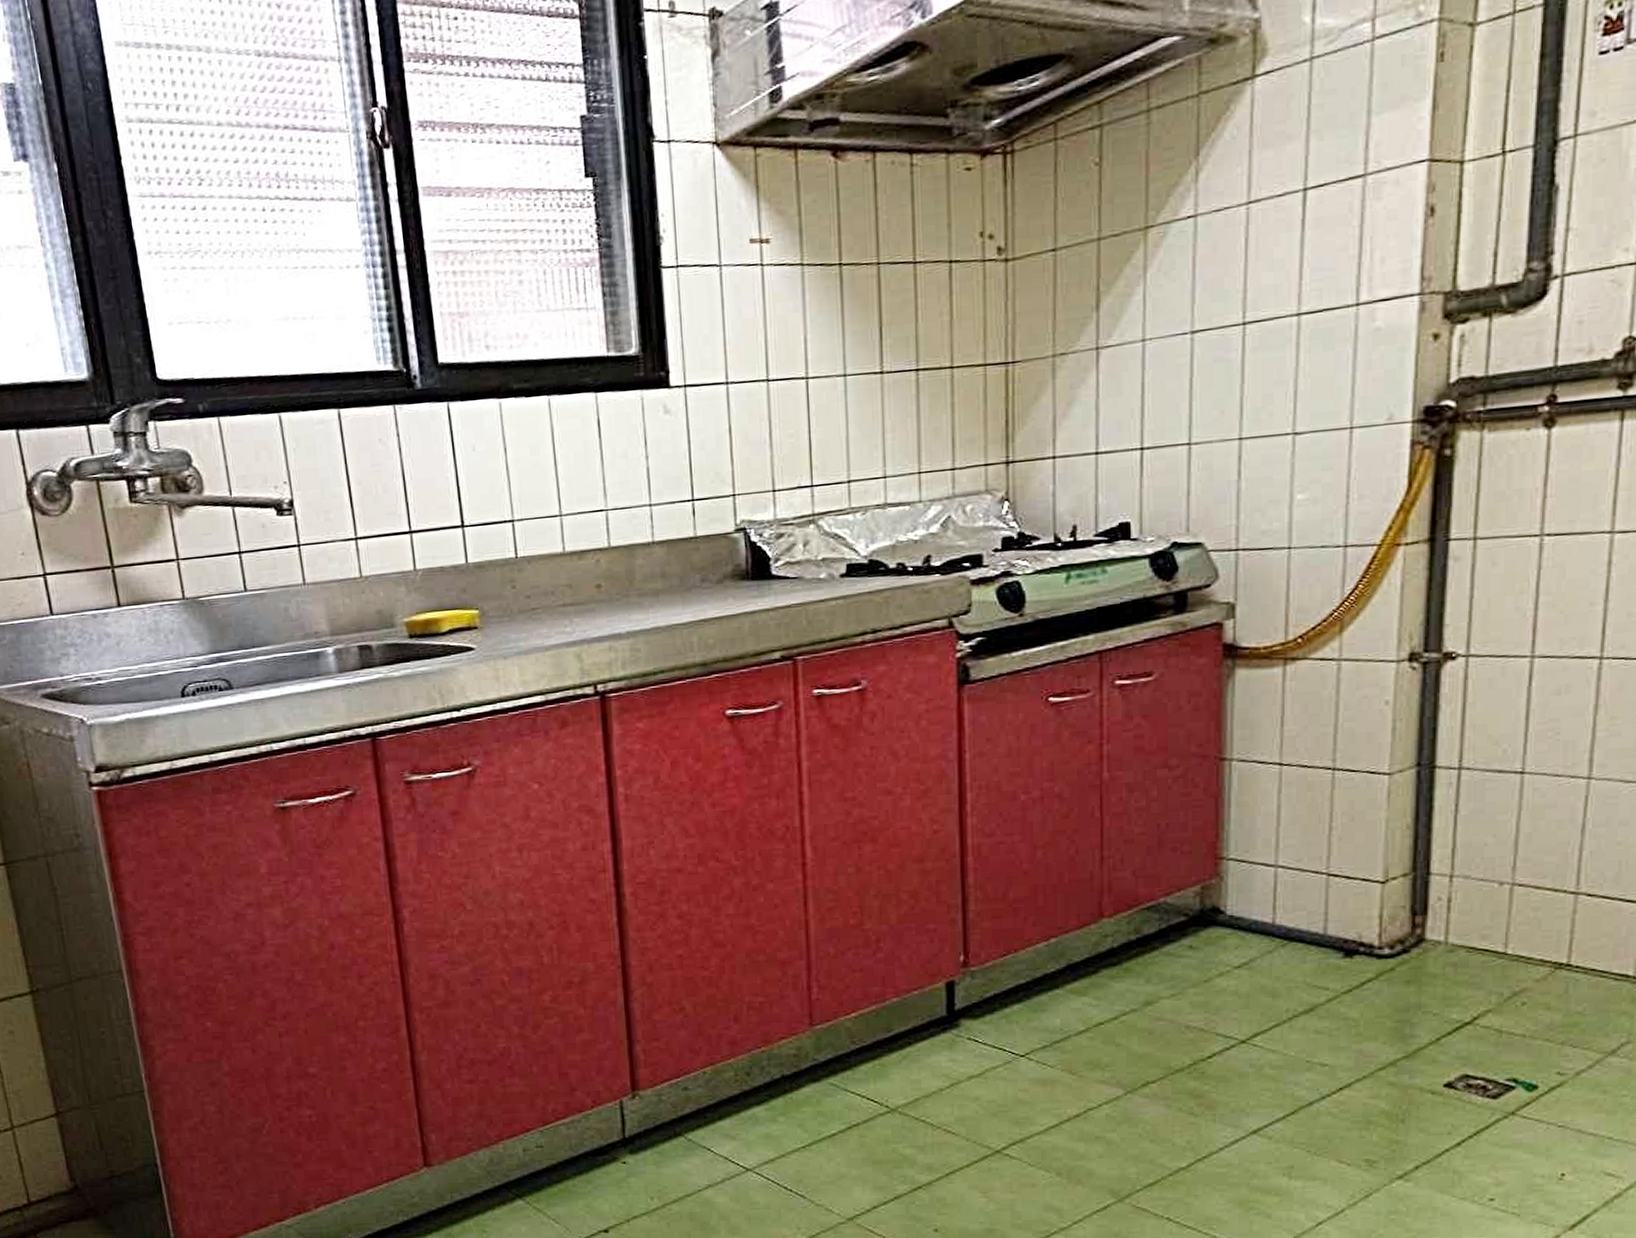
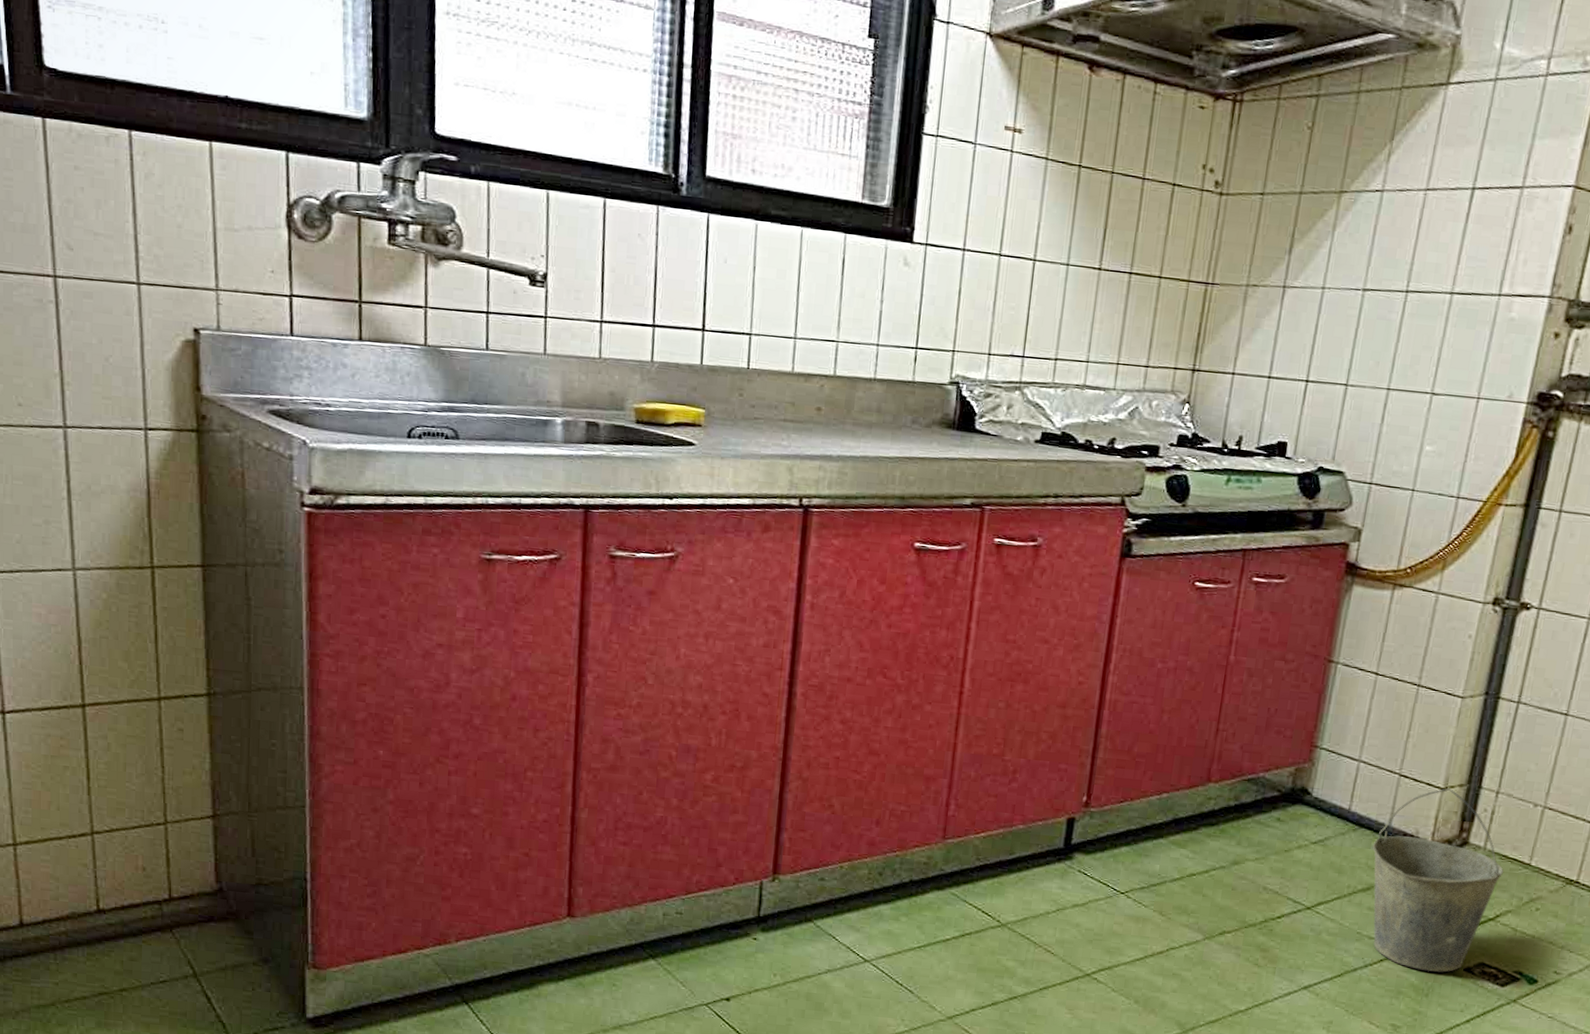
bucket: none [1308,880,1475,1094] -> present [1372,788,1504,973]

